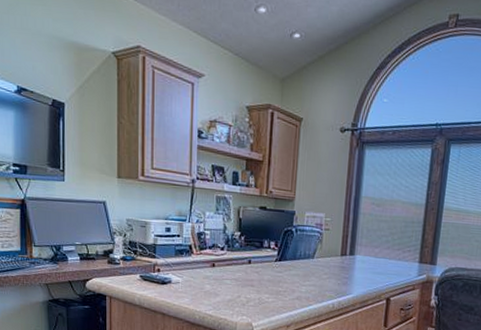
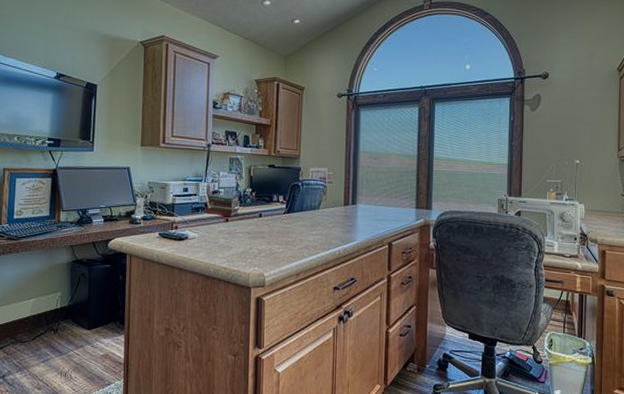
books: none [190,235,226,262] -> present [206,193,239,217]

